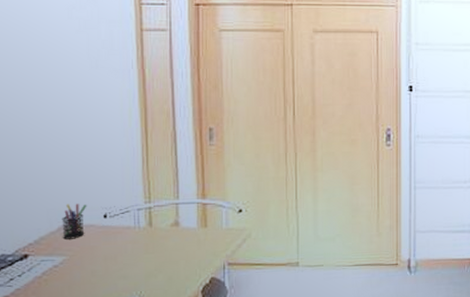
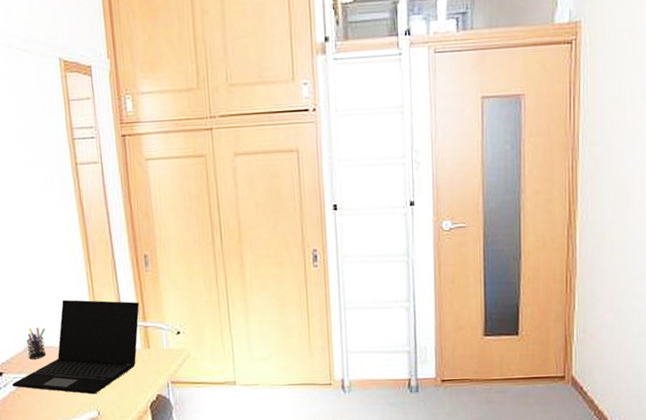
laptop: none [38,173,200,278] -> present [11,299,140,394]

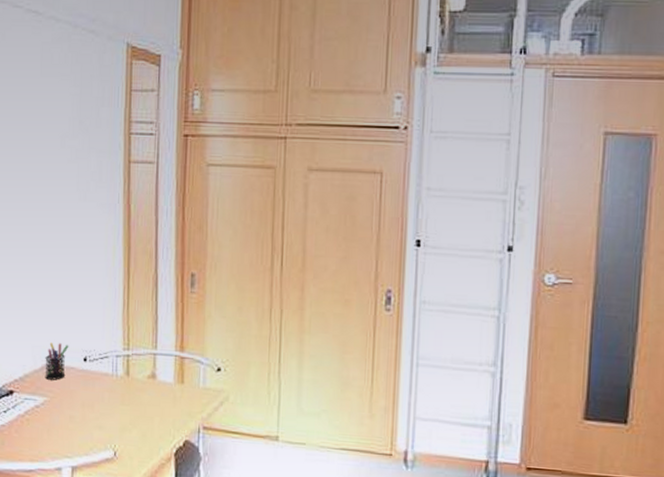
laptop: present [11,299,140,394] -> none [21,314,179,431]

